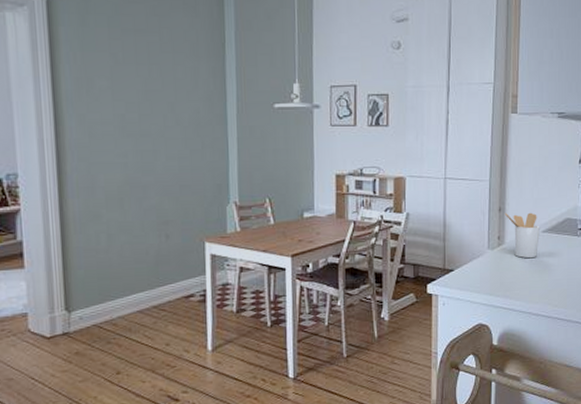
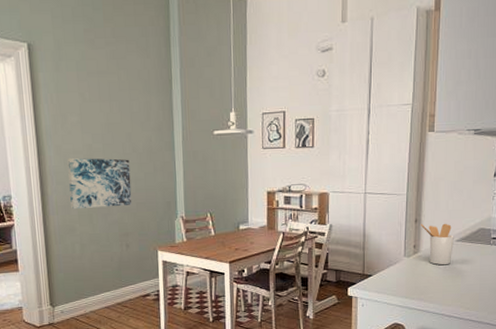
wall art: none [93,129,174,192] -> present [67,157,132,210]

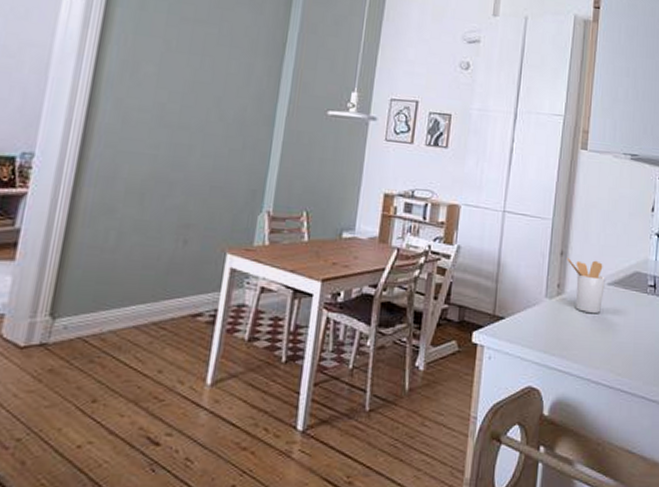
wall art: present [67,157,132,210] -> none [117,115,212,188]

